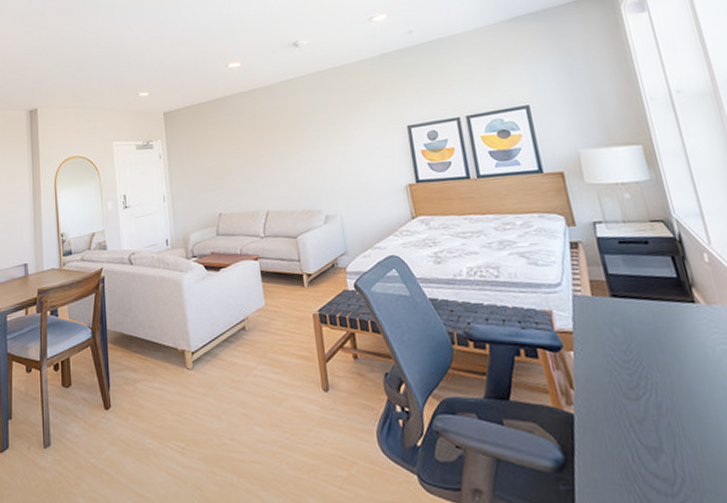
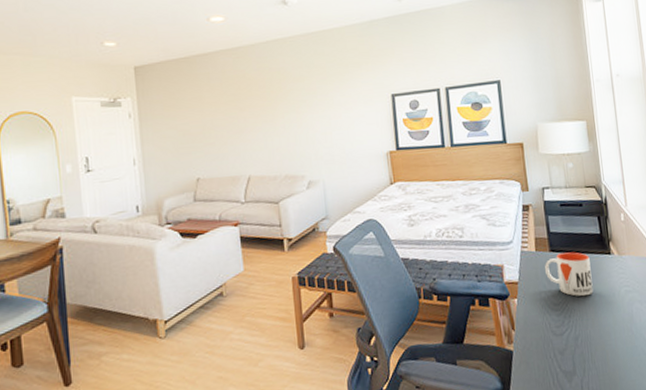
mug: none [605,298,676,353] -> present [545,252,594,296]

